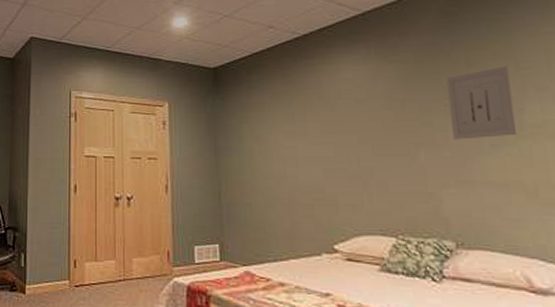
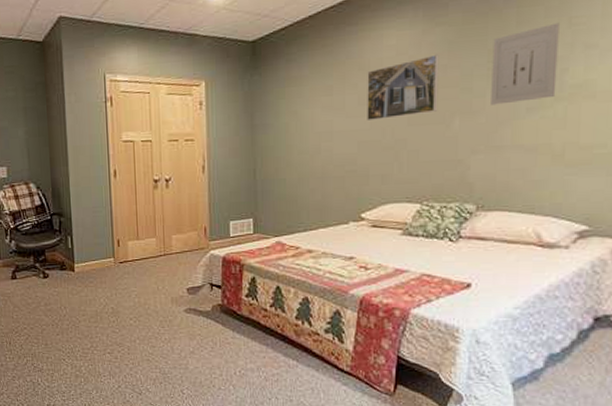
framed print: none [327,89,401,149] -> present [367,54,439,122]

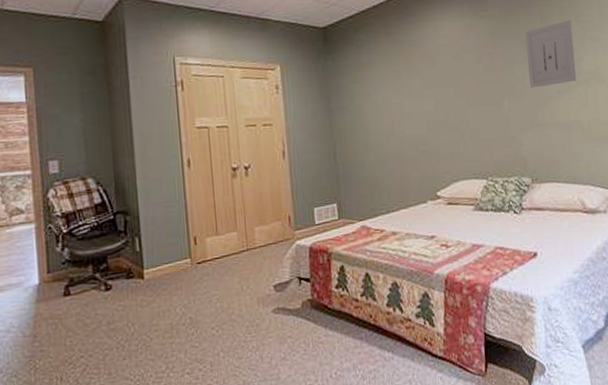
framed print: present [367,54,439,122] -> none [428,43,490,104]

